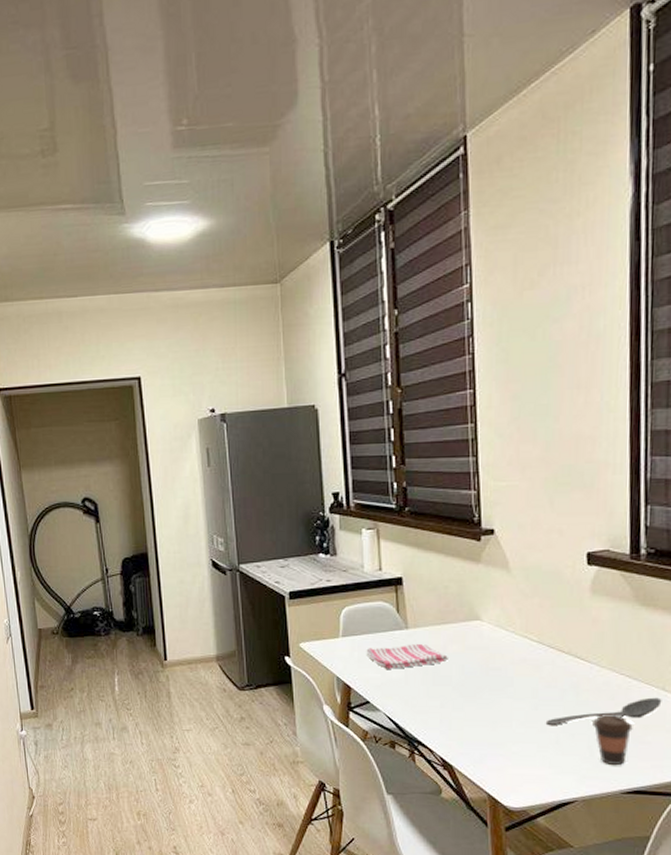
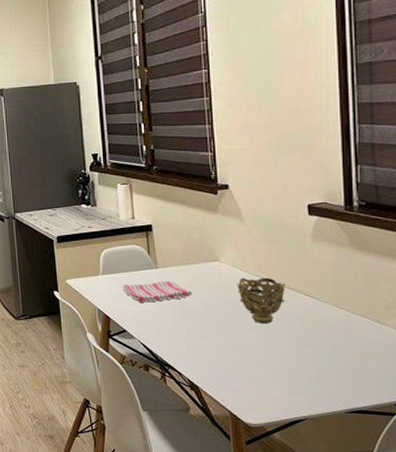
decorative bowl: none [500,638,557,692] -> present [237,277,285,324]
stirrer: present [545,697,662,725] -> none [277,329,378,352]
coffee cup: present [593,715,633,765] -> none [318,343,353,387]

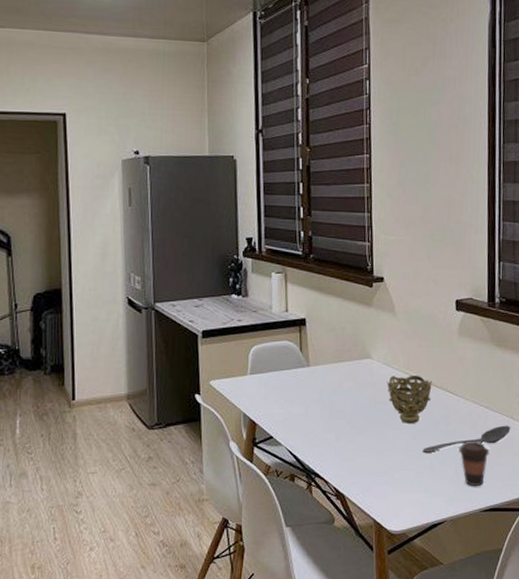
dish towel: present [123,280,192,304] -> none [271,380,343,406]
stirrer: none [277,329,378,352] -> present [422,425,511,453]
coffee cup: none [318,343,353,387] -> present [459,442,490,486]

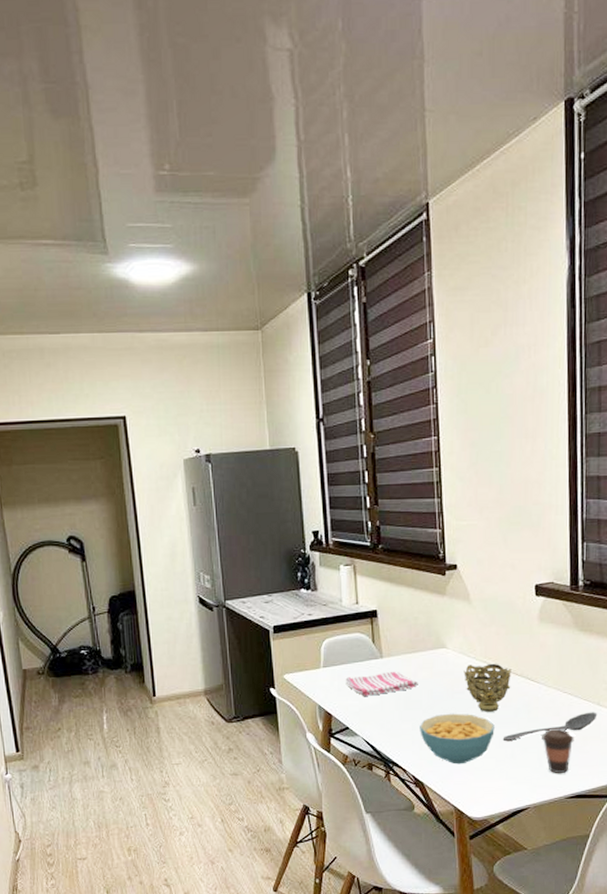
dish towel: none [271,380,343,406] -> present [345,671,418,697]
cereal bowl: none [343,424,415,476] -> present [420,713,495,765]

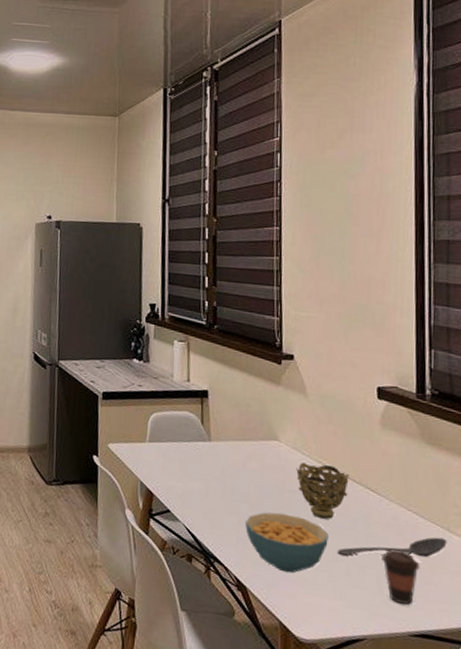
dish towel: present [345,671,418,697] -> none [170,456,247,481]

